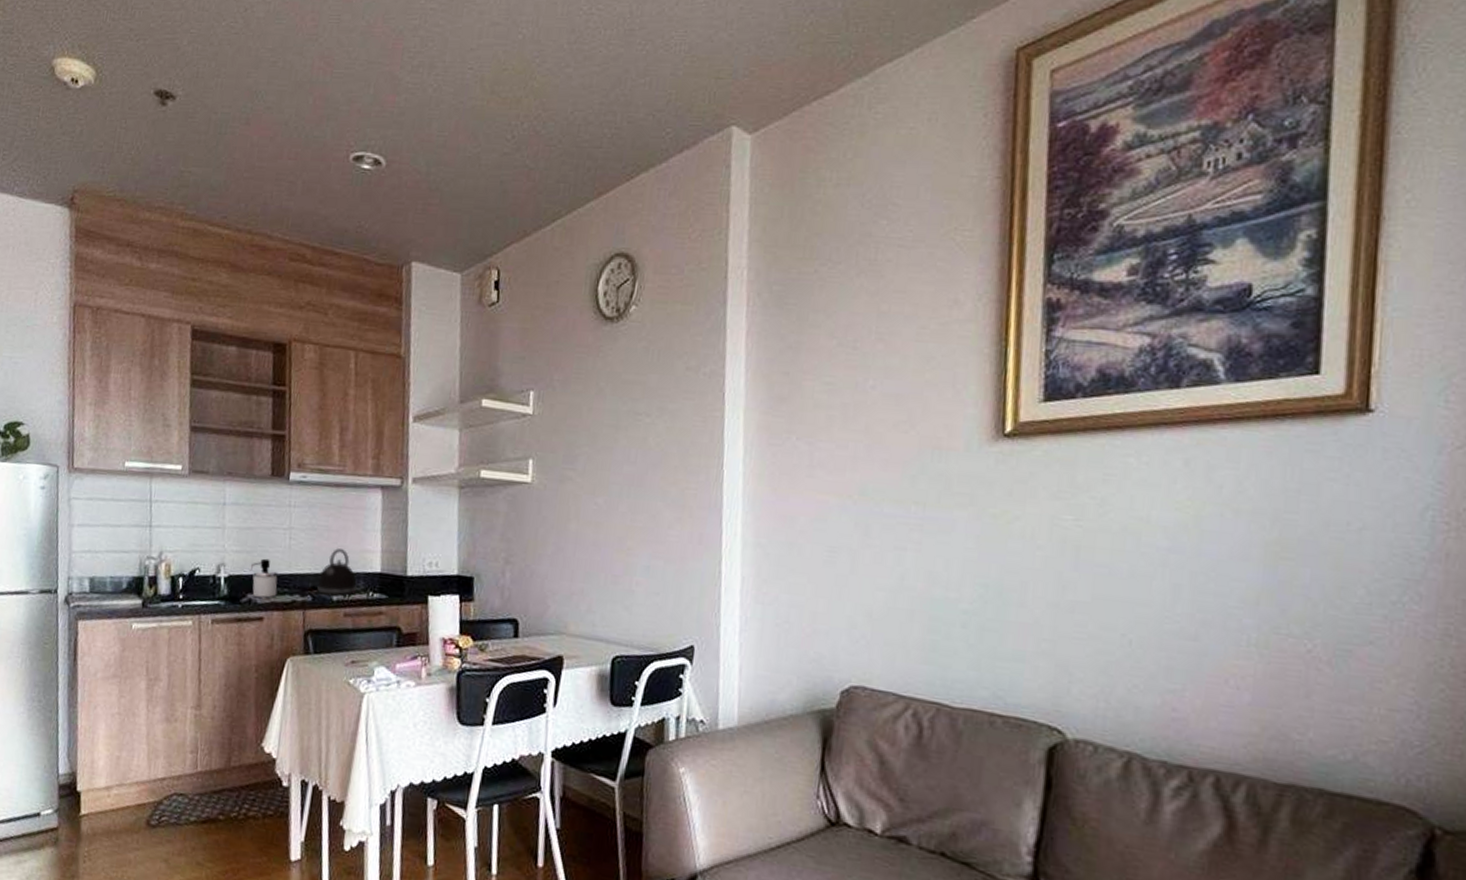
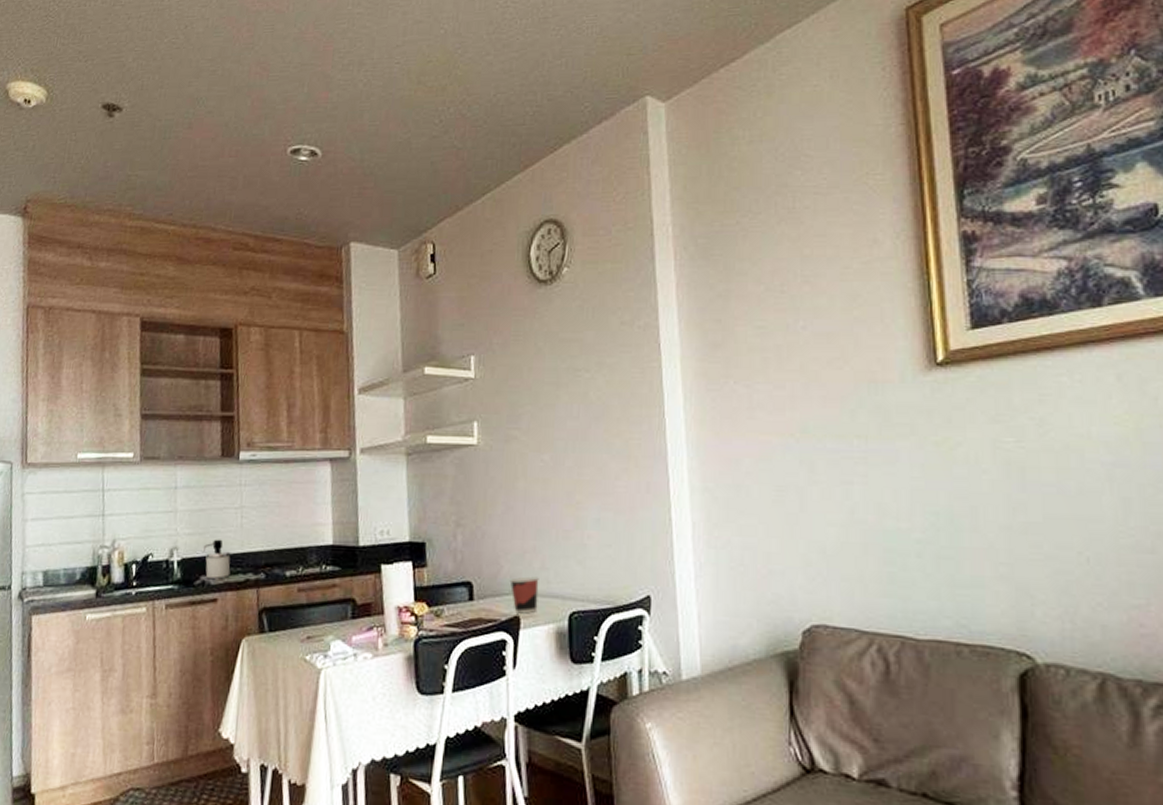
kettle: present [317,547,358,596] -> none [270,522,310,572]
cup: none [555,618,585,655] -> present [509,576,539,614]

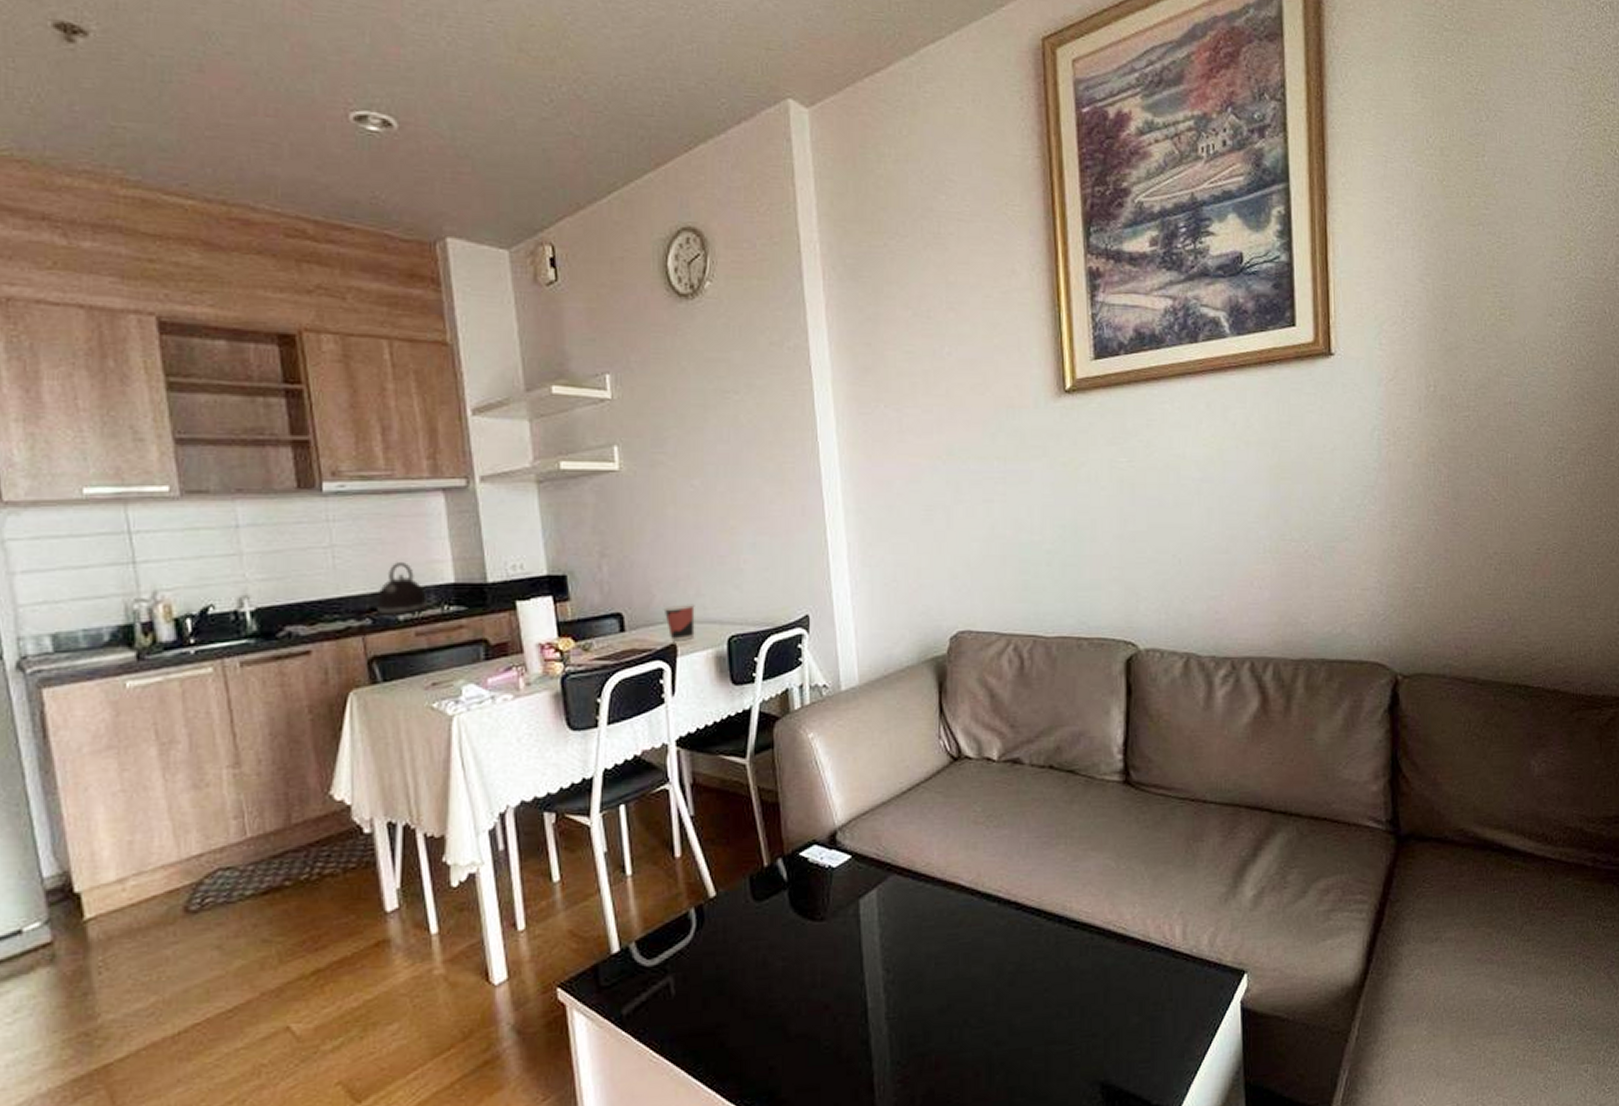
soap dispenser: present [201,539,231,579] -> none [282,583,325,628]
kettle: none [270,522,310,572] -> present [377,561,429,615]

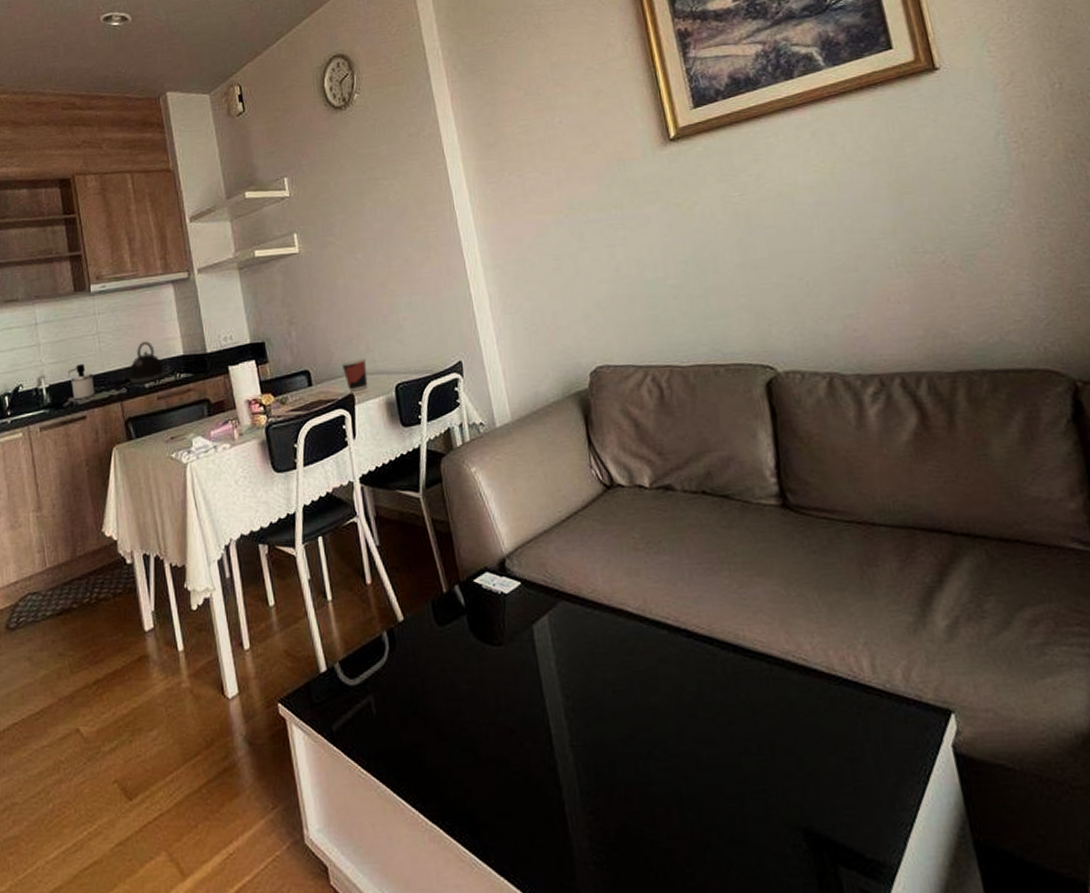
soap dispenser: none [282,583,325,628] -> present [66,363,95,399]

